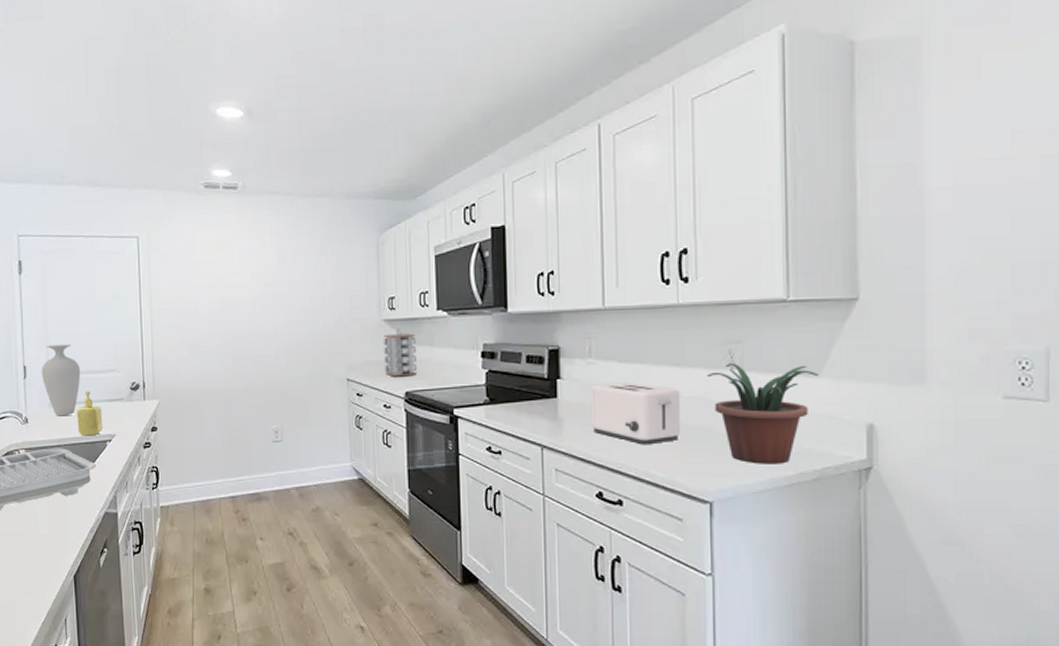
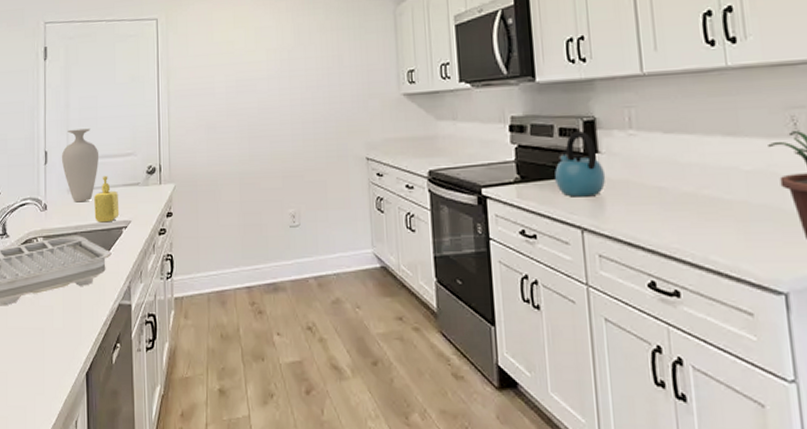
spice rack: present [383,327,418,377] -> none [403,101,441,155]
kettle: none [521,359,566,418] -> present [555,131,606,197]
toaster: present [591,382,681,444] -> none [634,155,742,225]

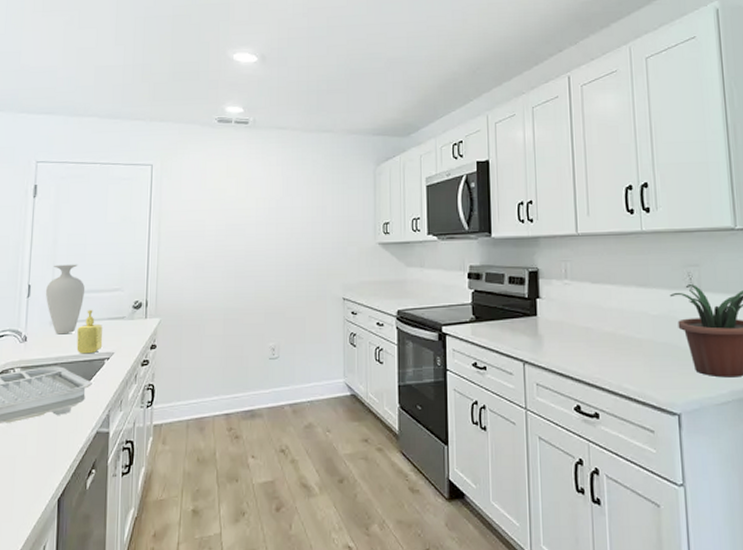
kettle: present [555,131,606,197] -> none [504,280,545,335]

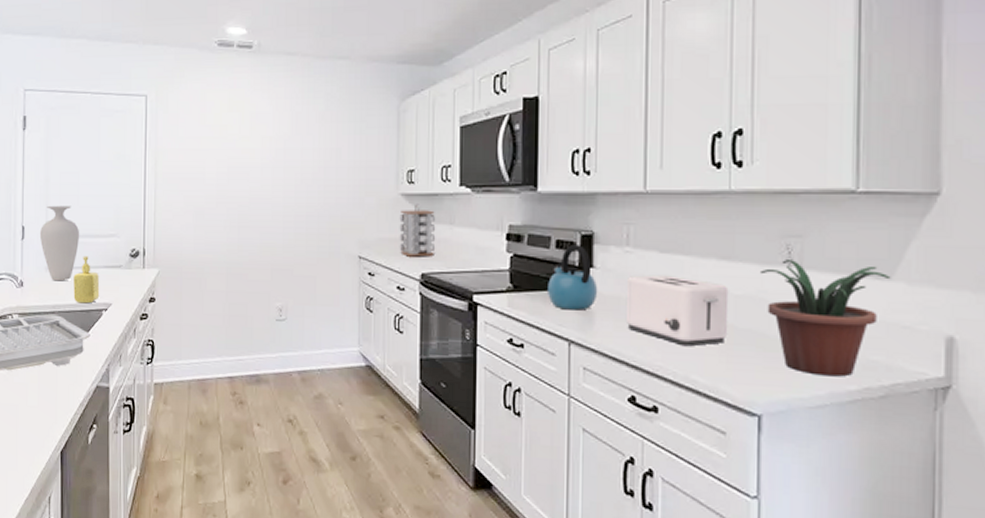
spice rack: none [377,249,409,296] -> present [399,202,436,257]
kettle: none [504,280,545,335] -> present [548,245,598,311]
toaster: none [568,302,649,359] -> present [627,275,729,346]

